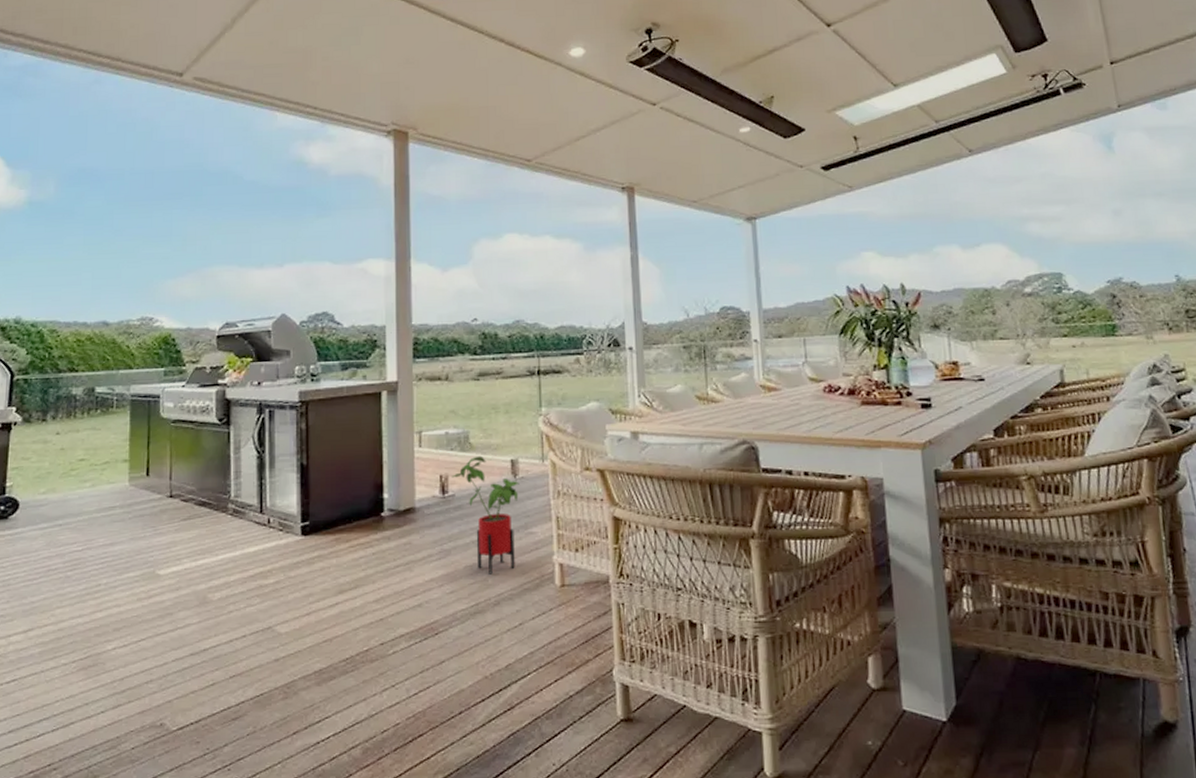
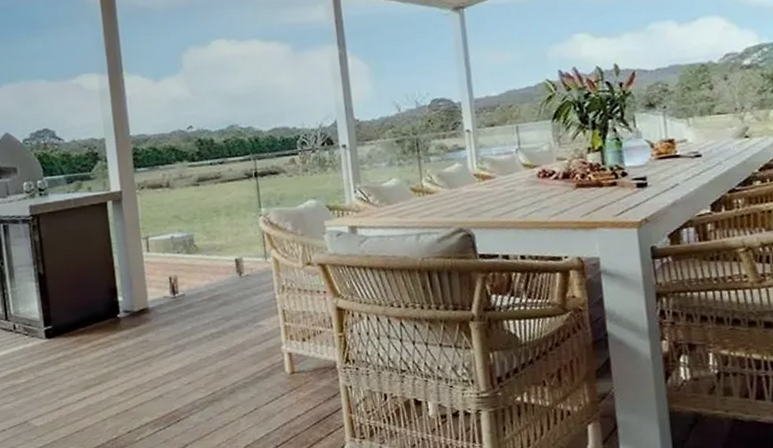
house plant: present [451,455,520,575] -> none [180,257,247,366]

